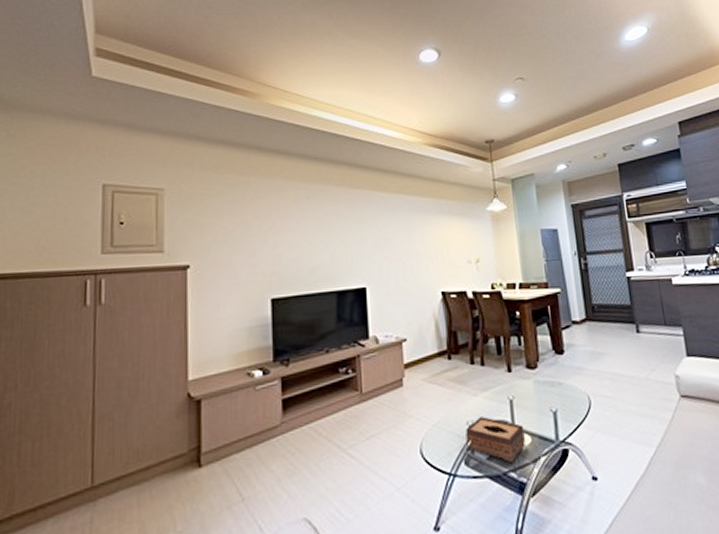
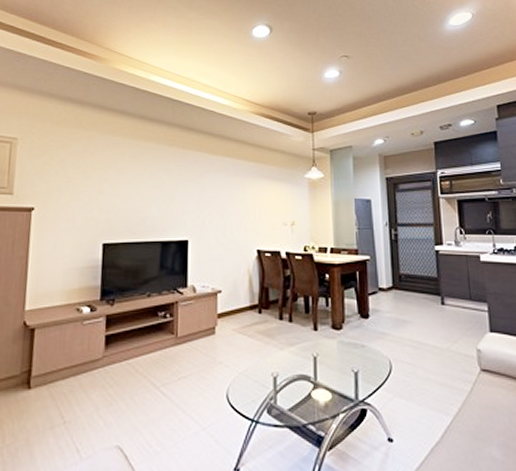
tissue box: present [465,416,526,463] -> none [270,370,326,417]

